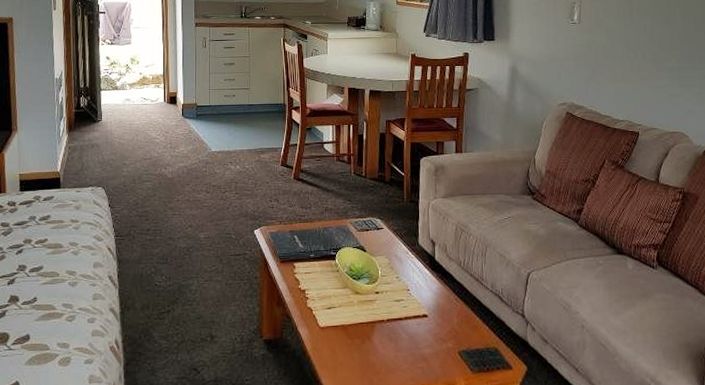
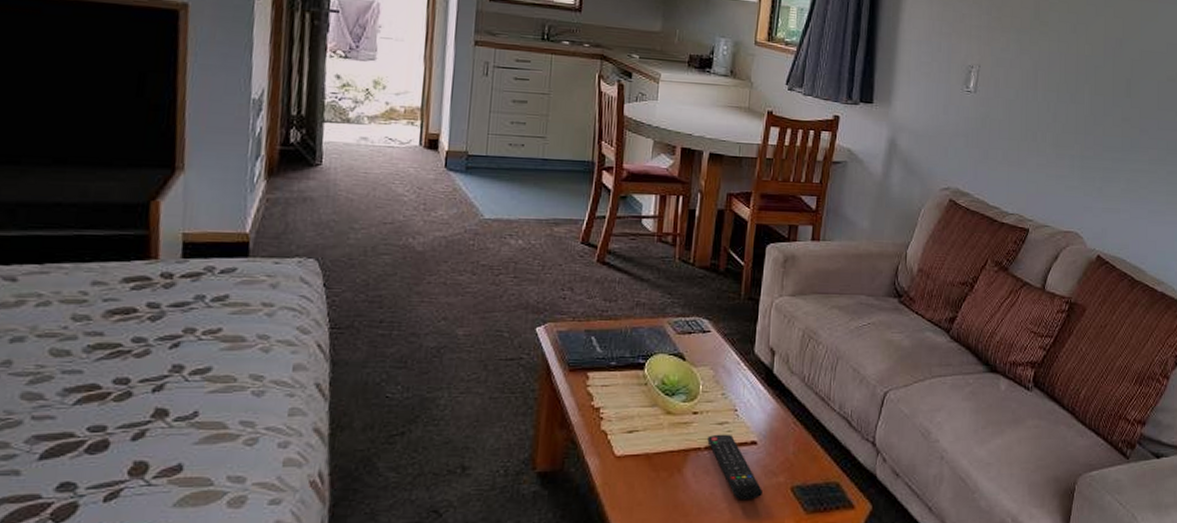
remote control: none [388,309,436,362] -> present [707,434,762,500]

